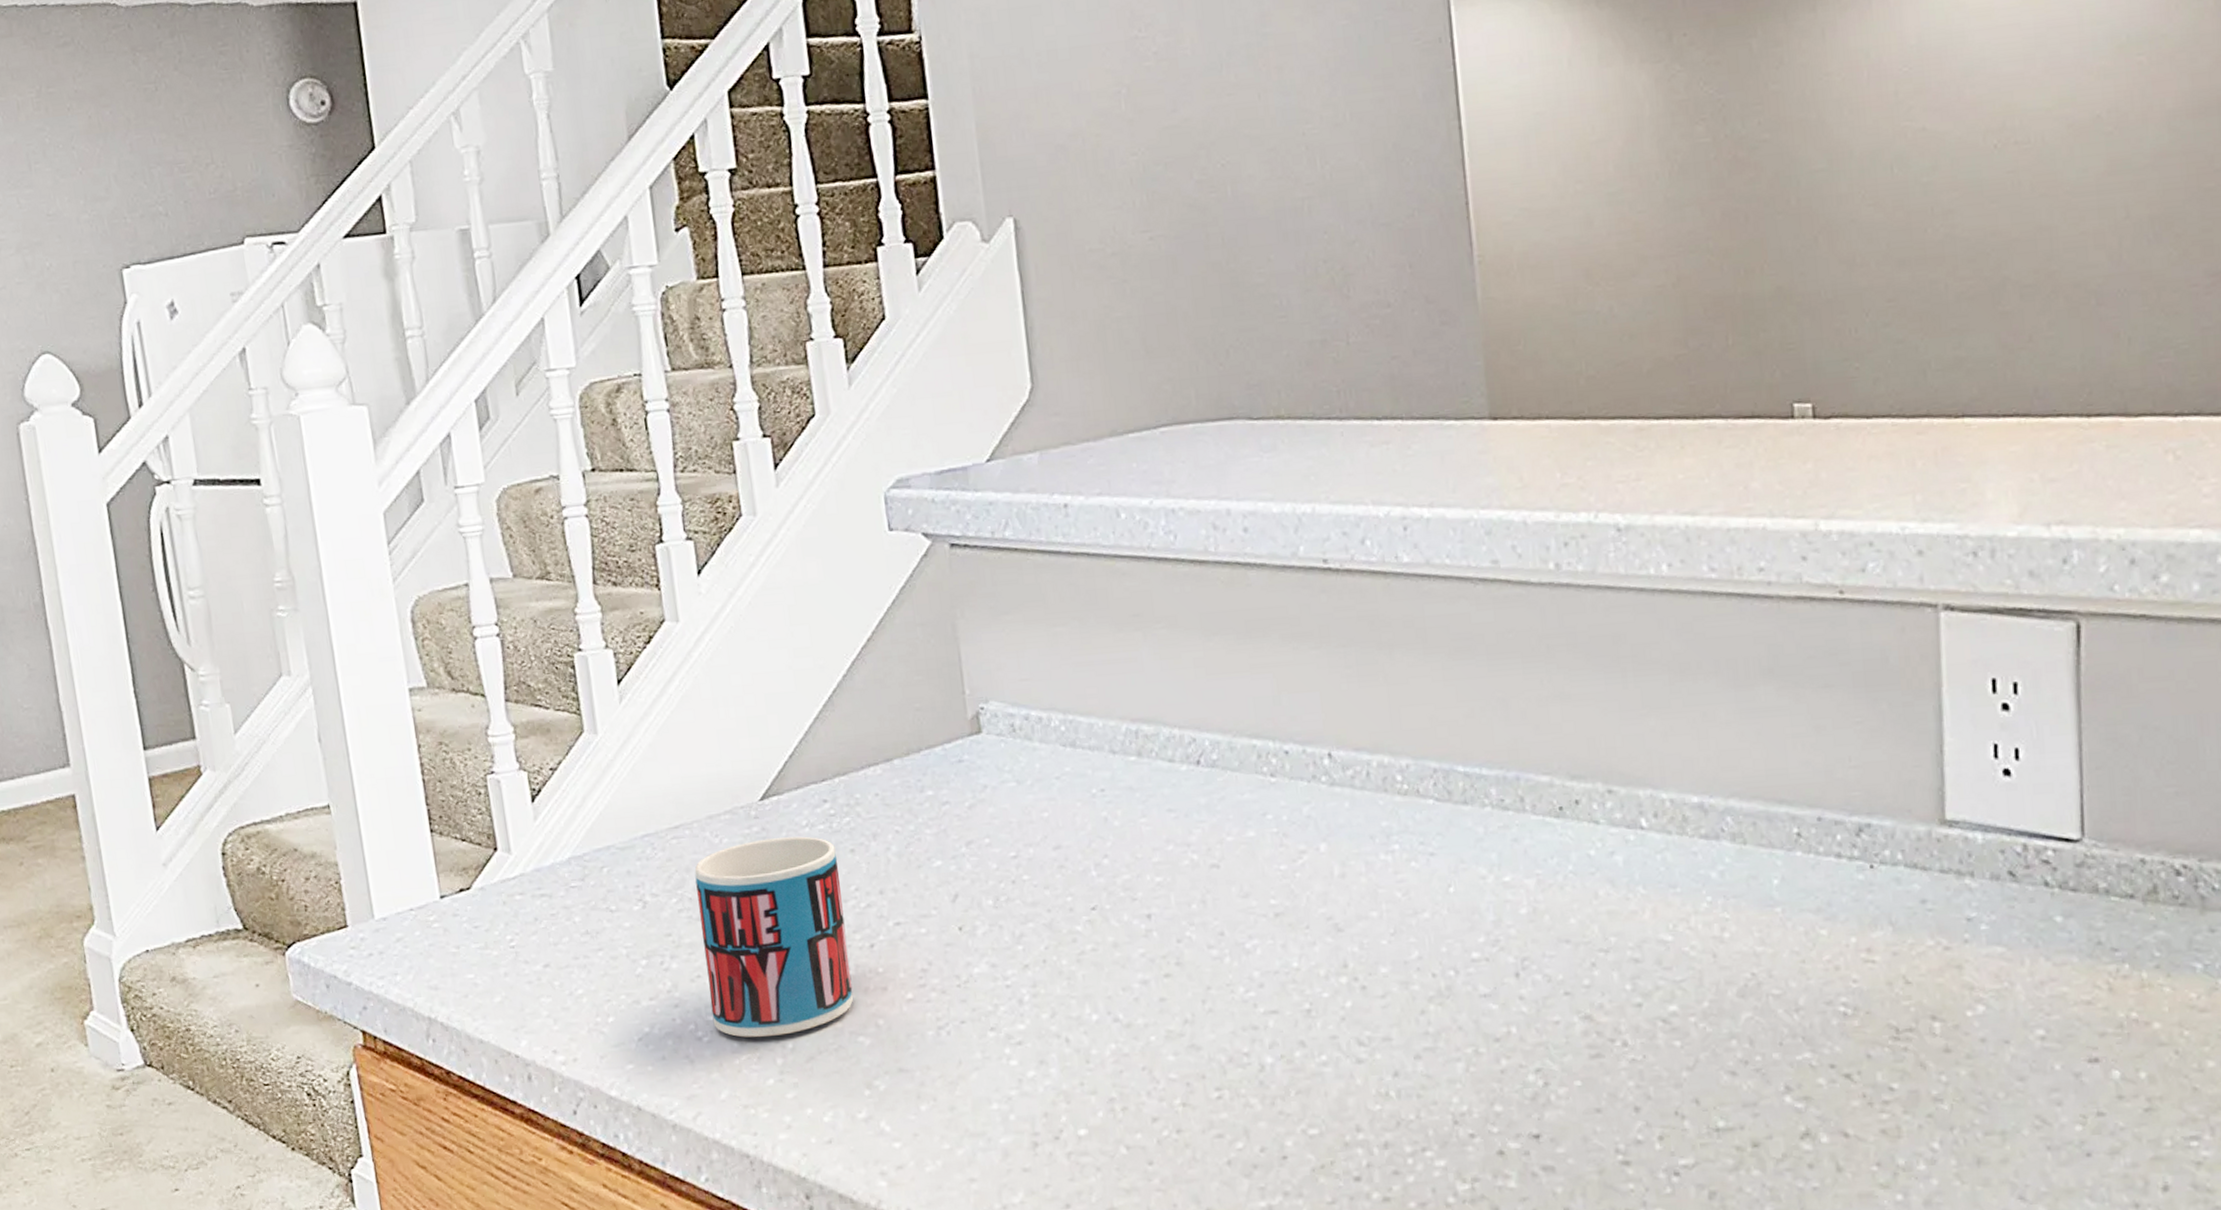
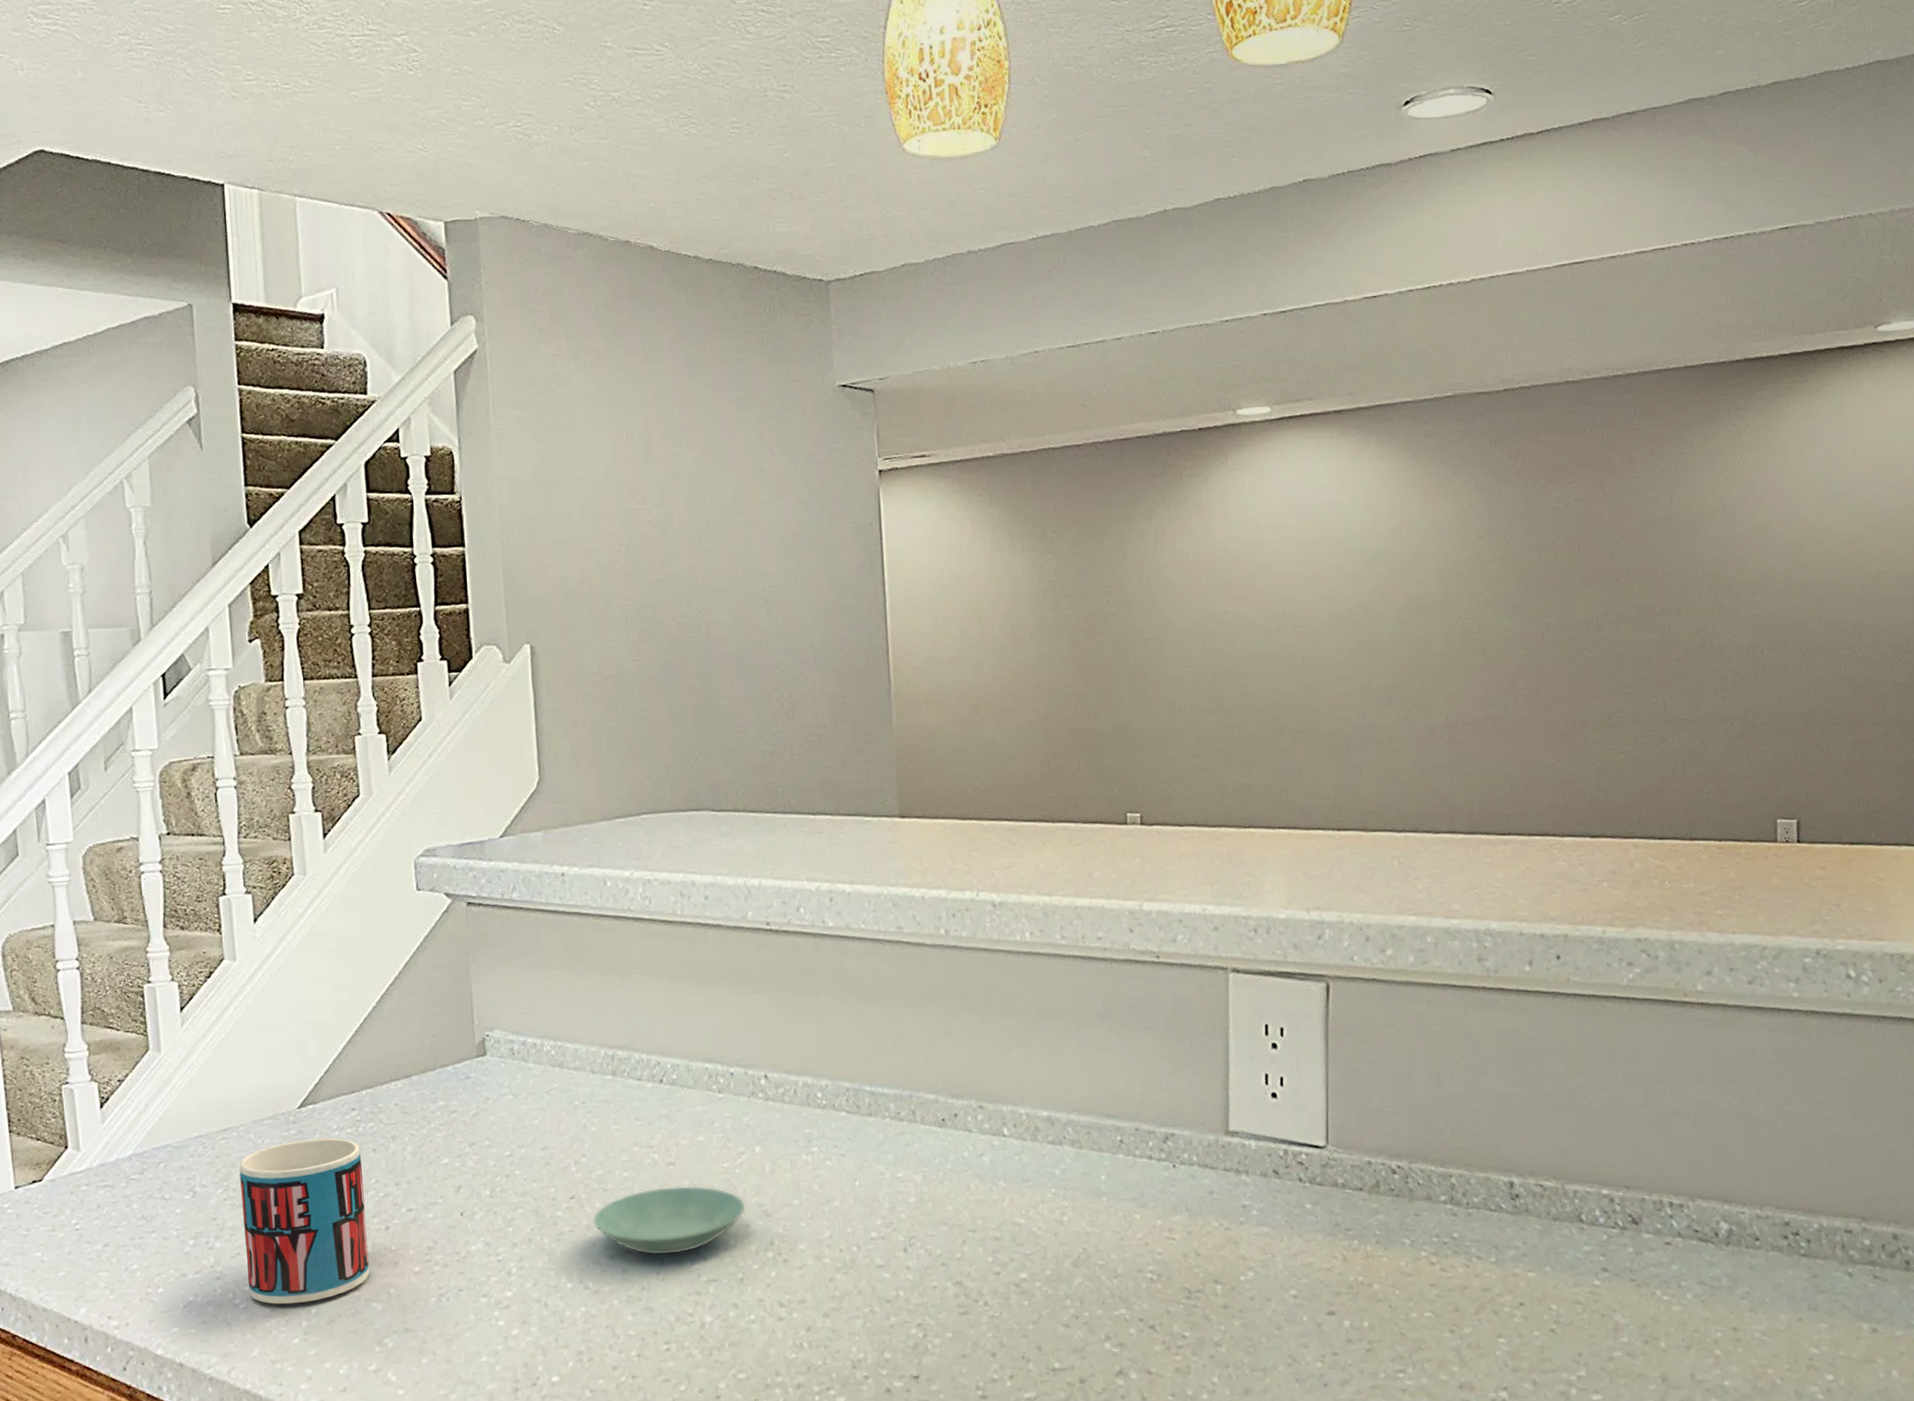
saucer: none [1119,893,1311,981] -> present [592,1185,746,1256]

